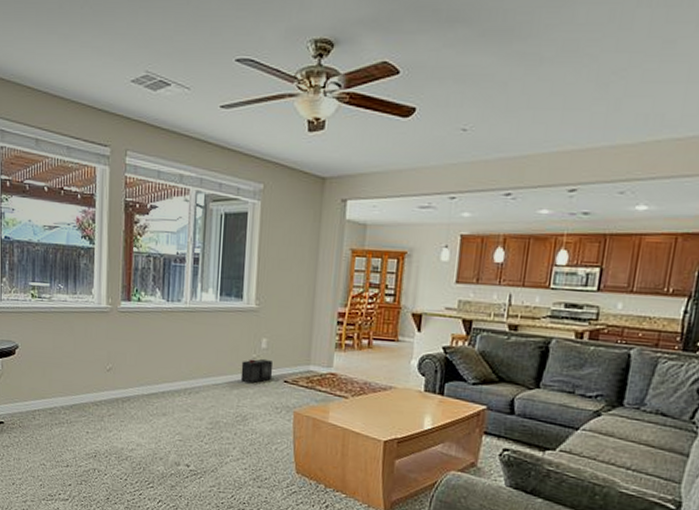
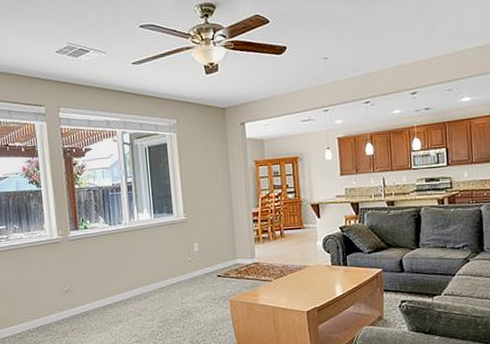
speaker: present [240,358,273,384] -> none [180,260,208,283]

